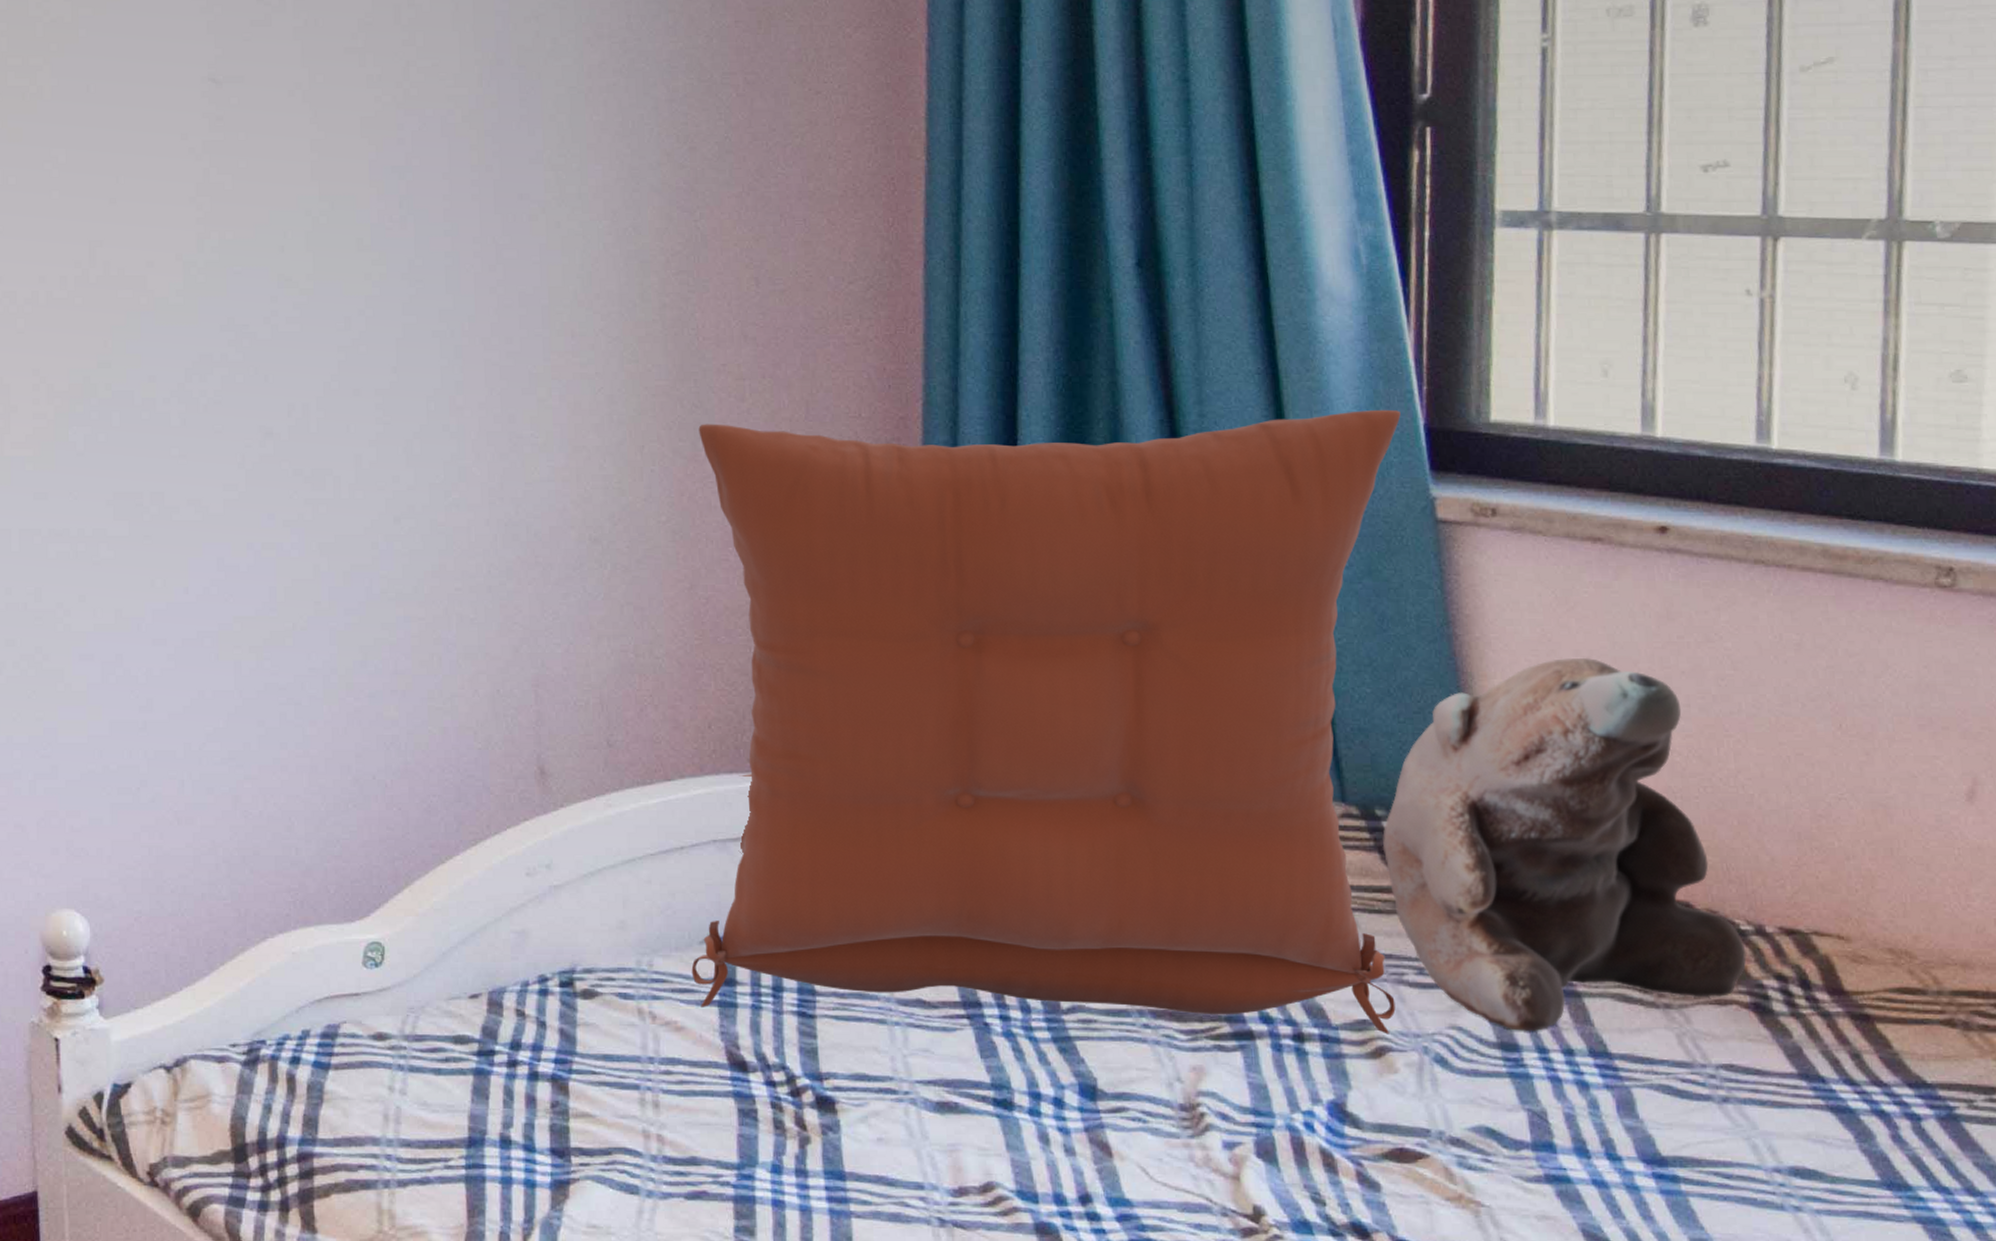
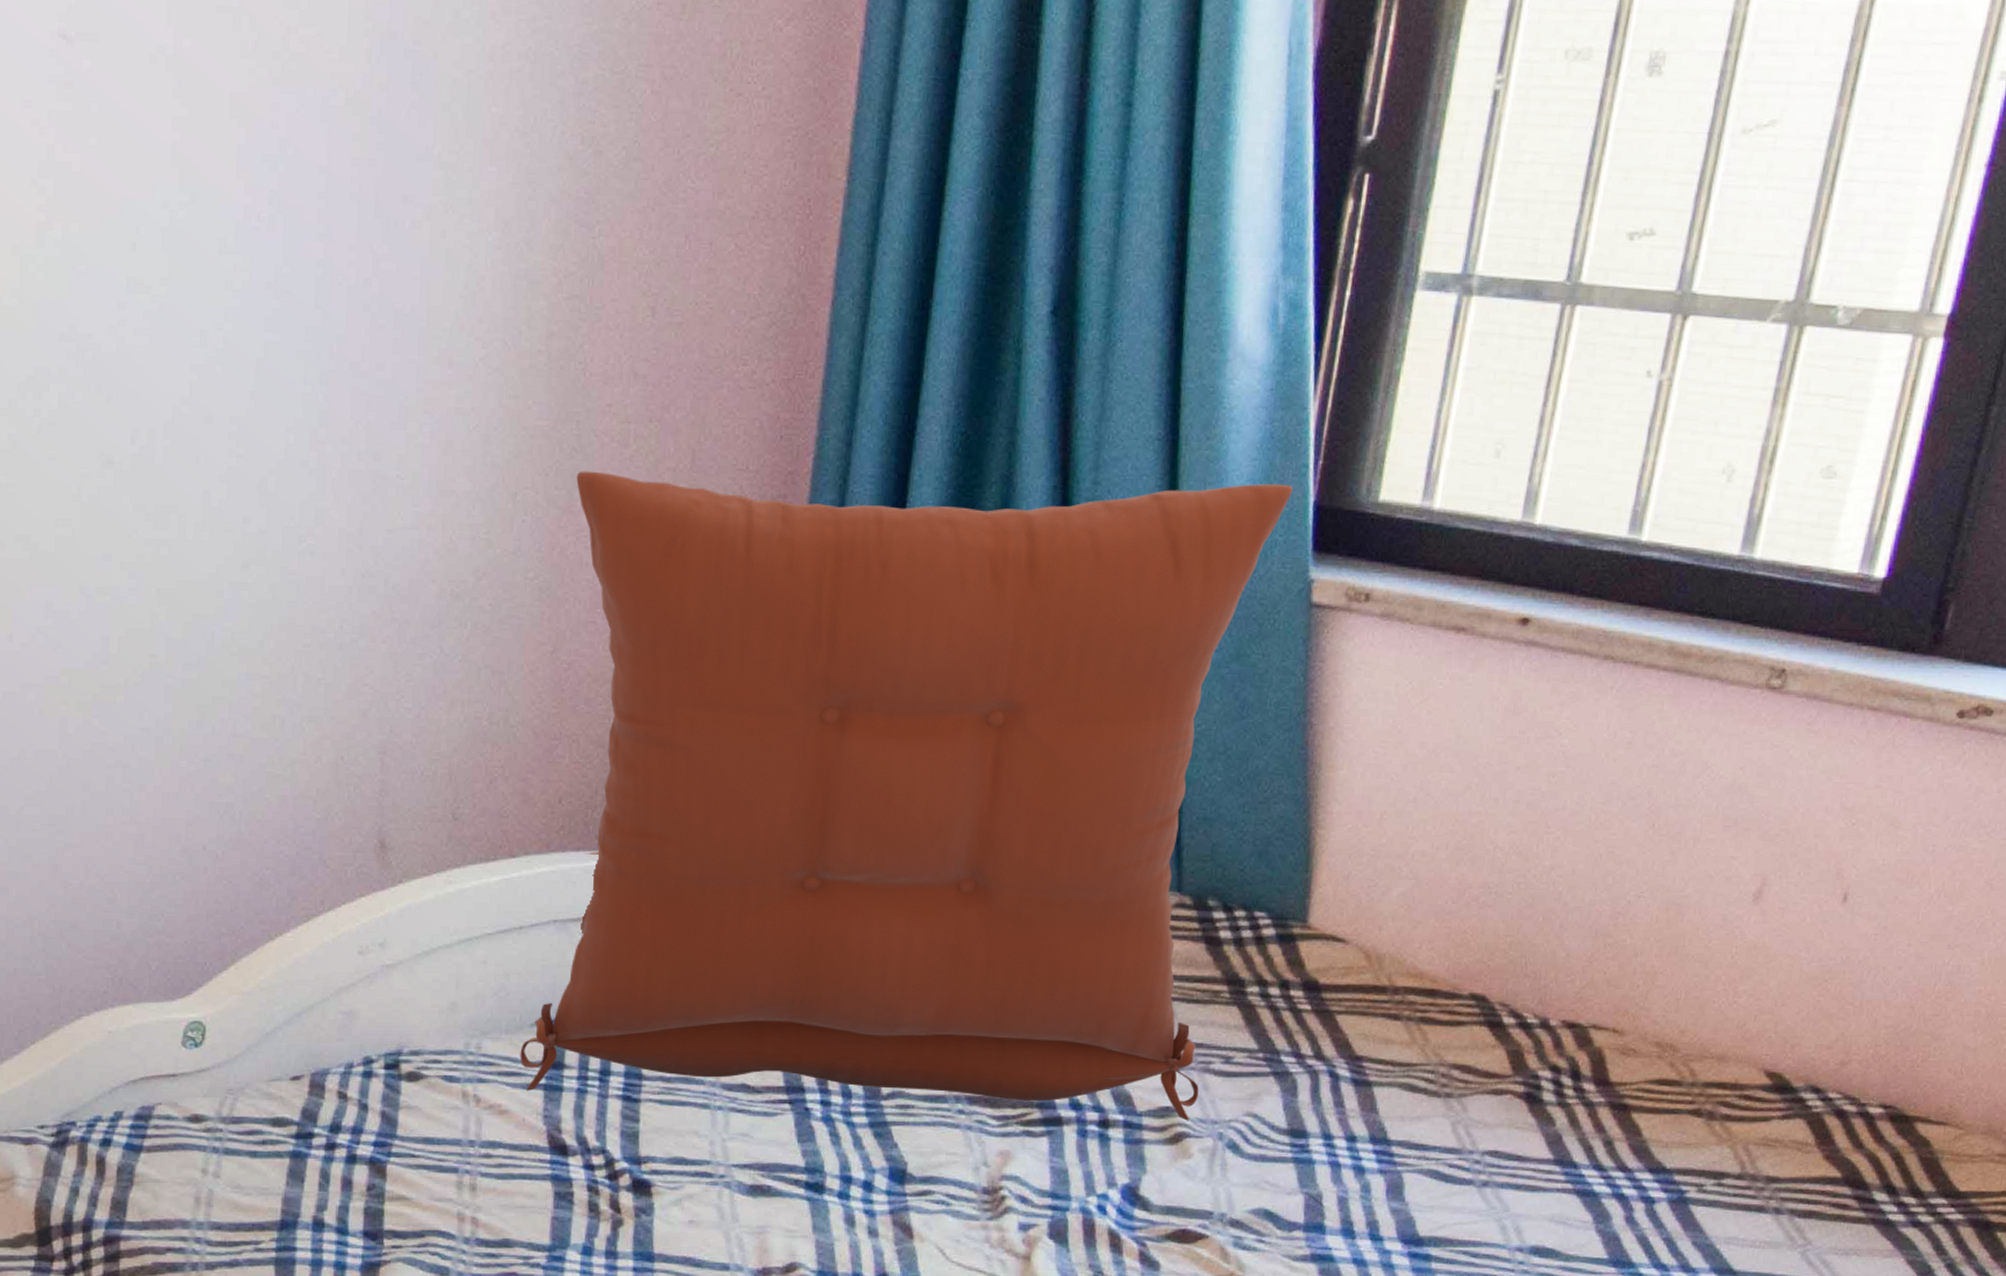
stuffed animal: present [1382,657,1747,1032] -> none [1209,750,1529,1119]

